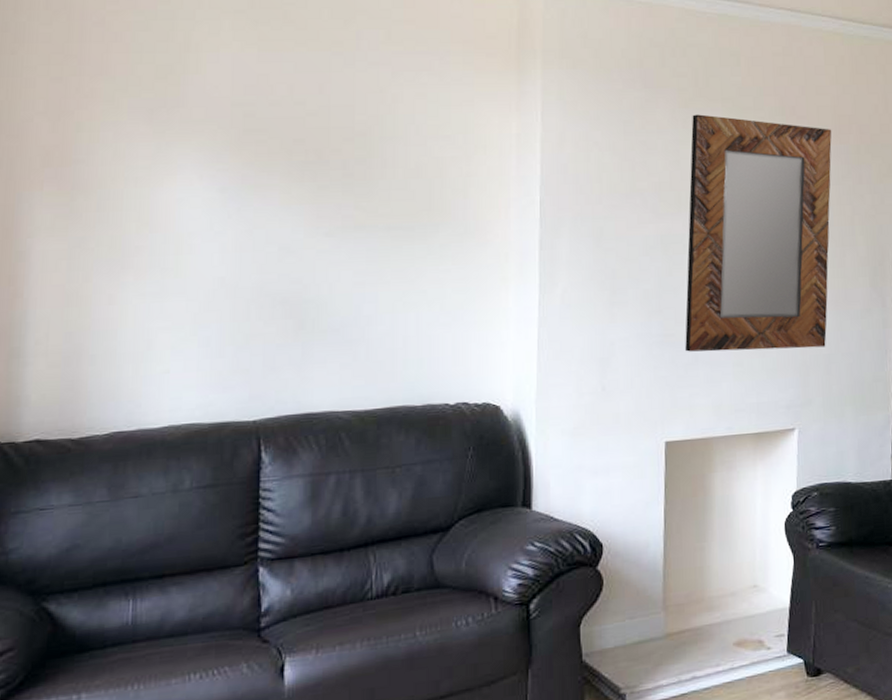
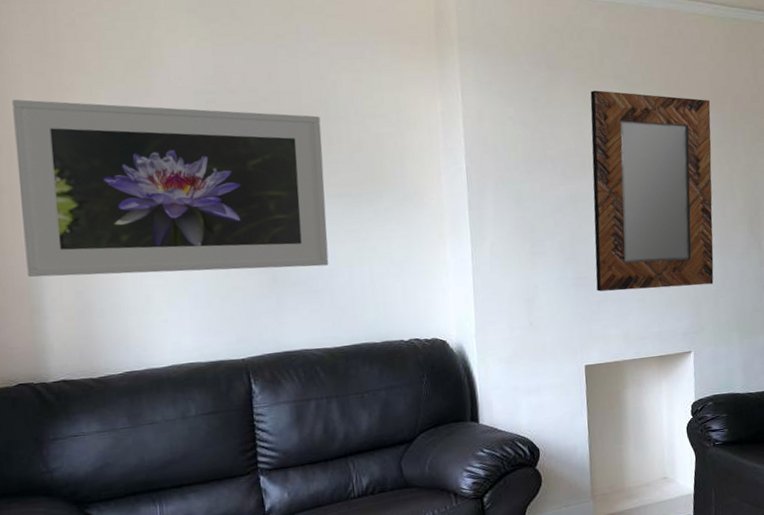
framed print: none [10,107,374,315] -> present [12,100,329,278]

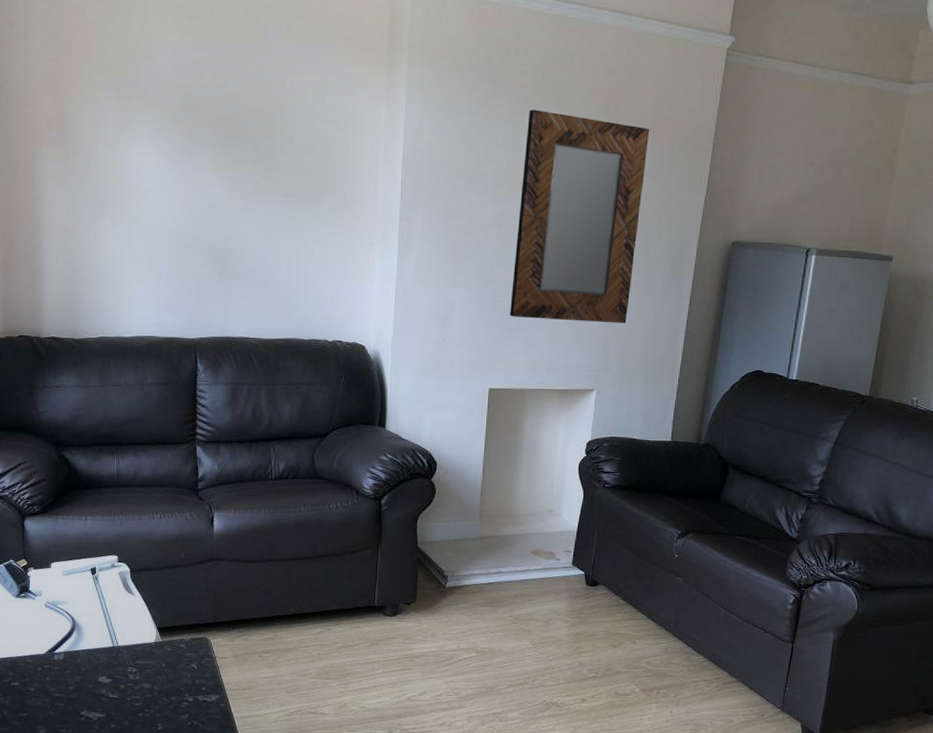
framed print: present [12,100,329,278] -> none [31,82,277,261]

